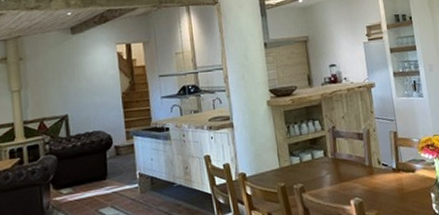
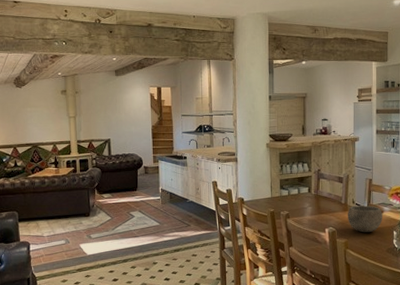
bowl: none [374,164,416,200] -> present [348,205,383,233]

